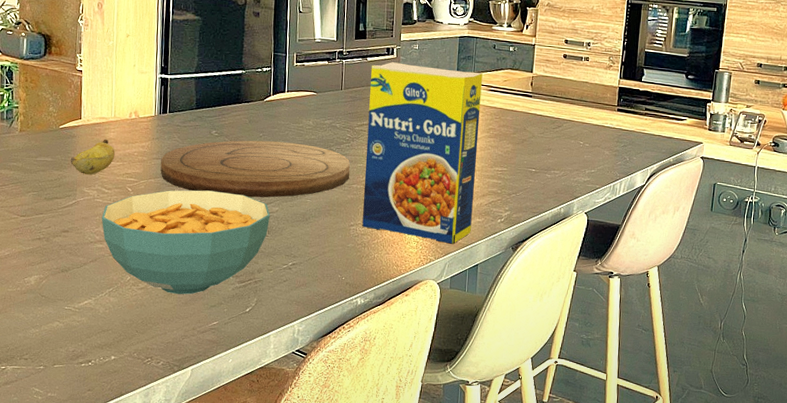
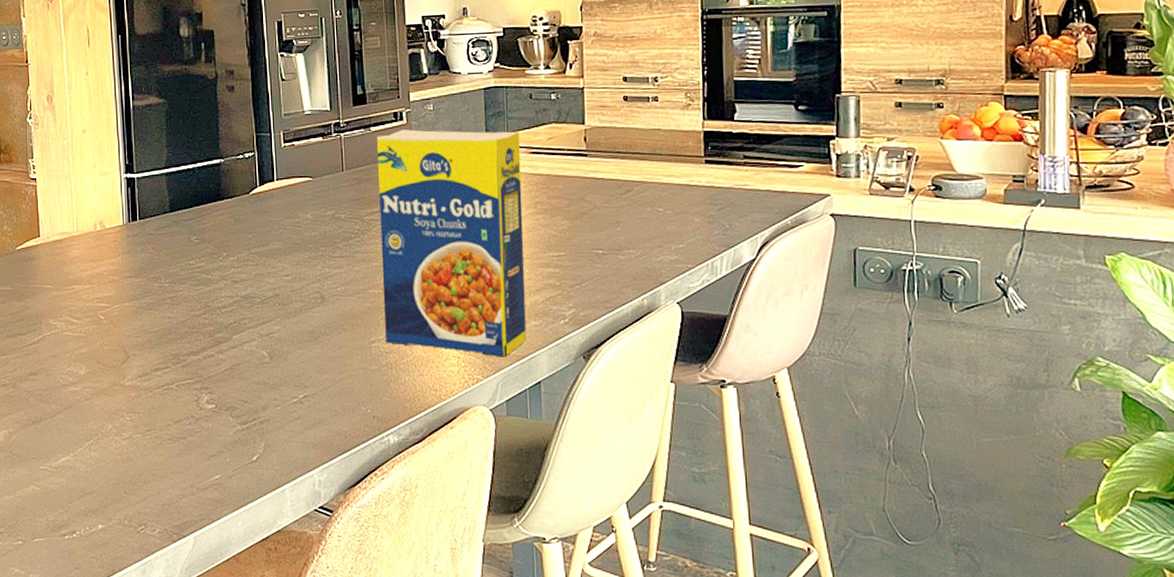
banana: present [70,139,115,175] -> none [31,258,82,303]
cereal bowl: present [101,190,270,295] -> none [72,311,271,444]
cutting board: present [160,140,350,198] -> none [135,243,363,316]

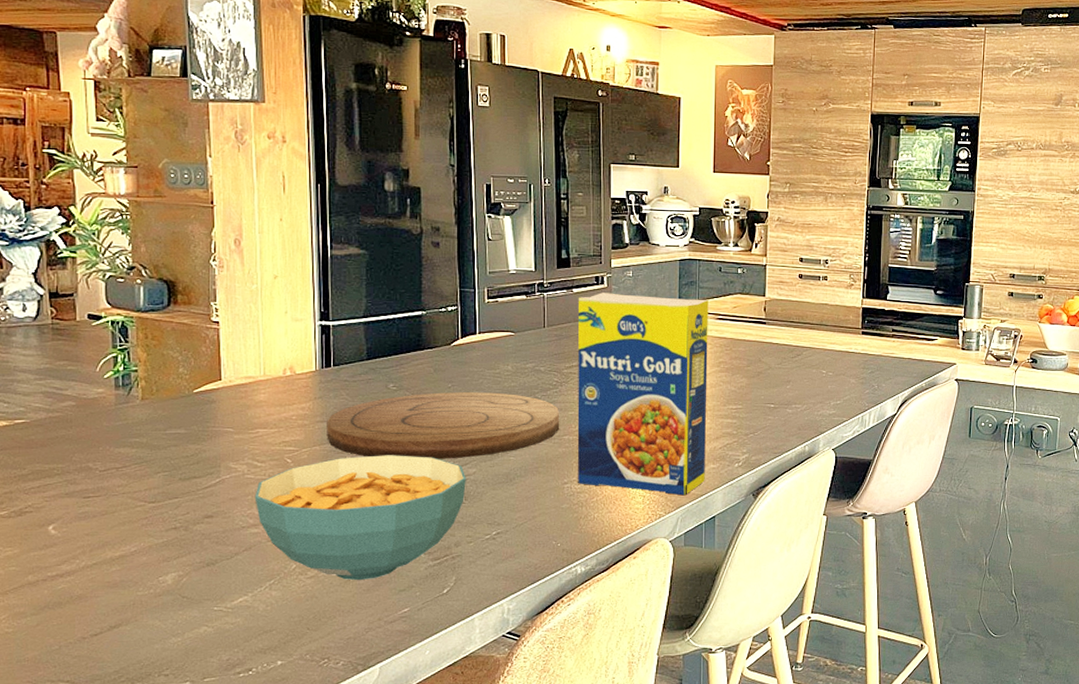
cereal bowl: none [72,311,271,444] -> present [254,455,466,581]
cutting board: none [135,243,363,316] -> present [327,392,559,459]

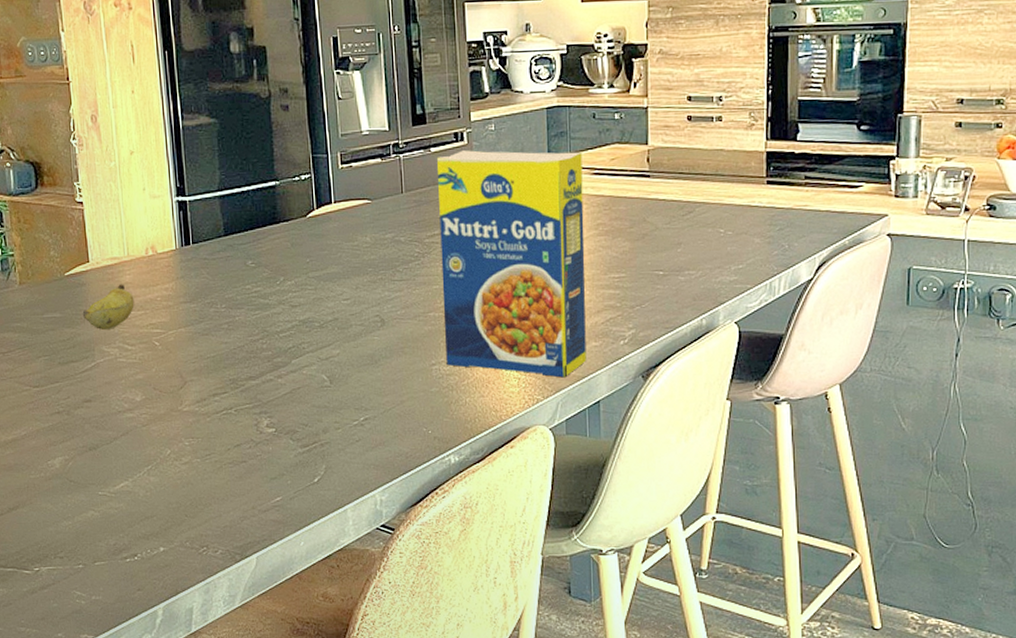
banana: none [210,402,267,446] -> present [82,284,134,330]
cereal bowl: present [254,455,466,581] -> none [127,336,331,468]
cutting board: present [327,392,559,459] -> none [190,267,423,340]

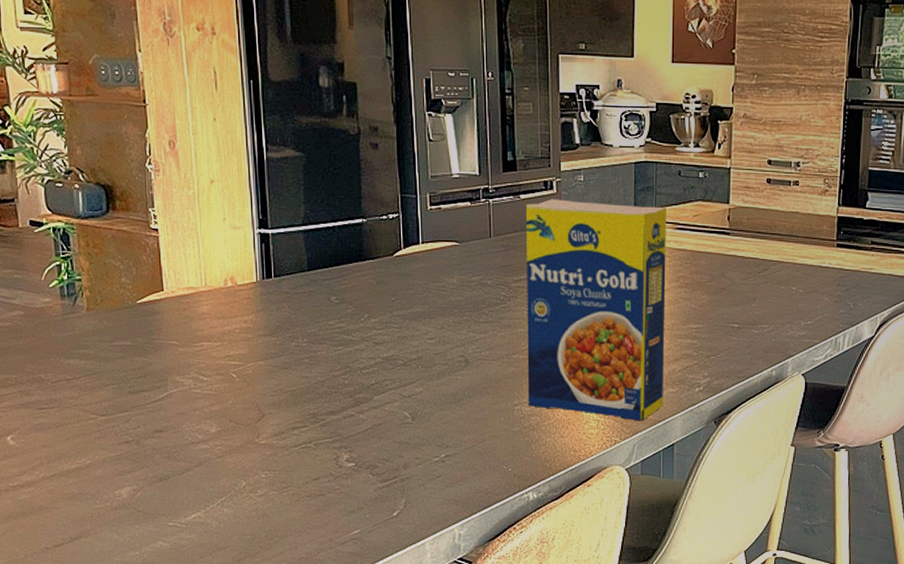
banana: present [82,284,134,330] -> none [155,314,211,360]

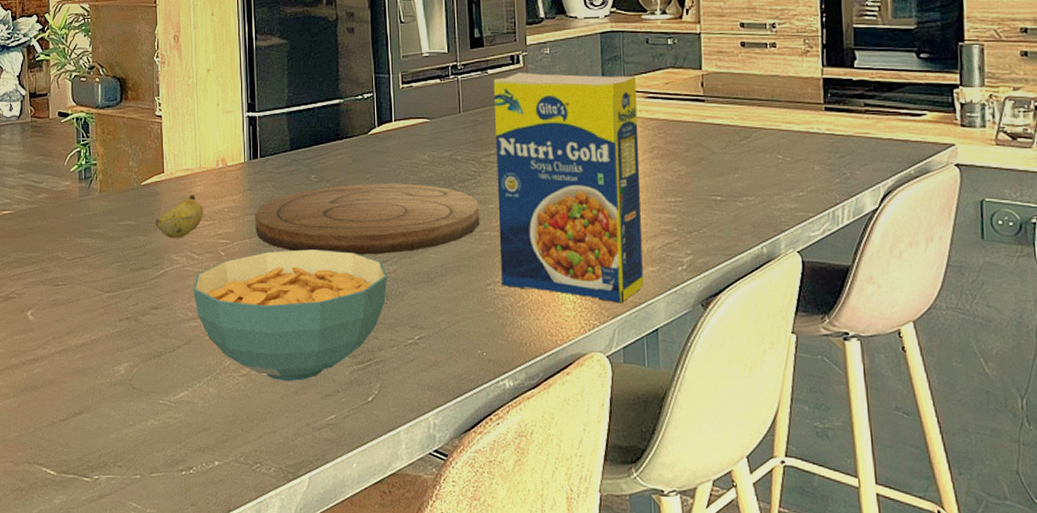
banana: none [155,314,211,360] -> present [155,194,203,238]
cereal bowl: none [202,371,413,501] -> present [193,249,387,382]
cutting board: none [270,306,508,377] -> present [255,184,479,255]

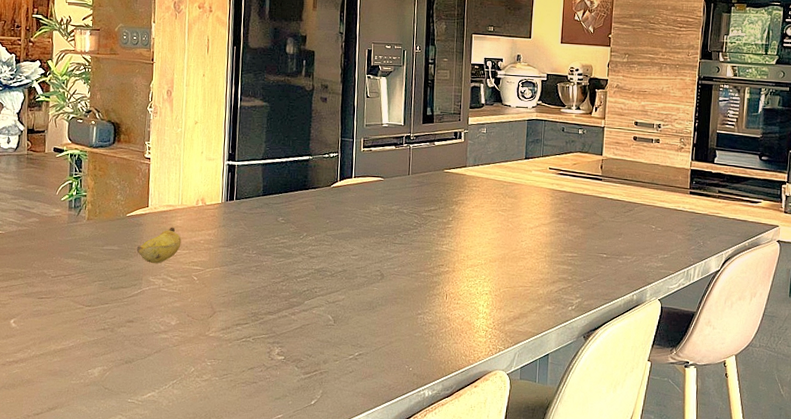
cereal bowl: present [193,249,387,382] -> none [166,278,336,387]
cutting board: present [255,184,479,255] -> none [226,227,417,286]
legume: present [493,73,644,303] -> none [430,146,552,333]

